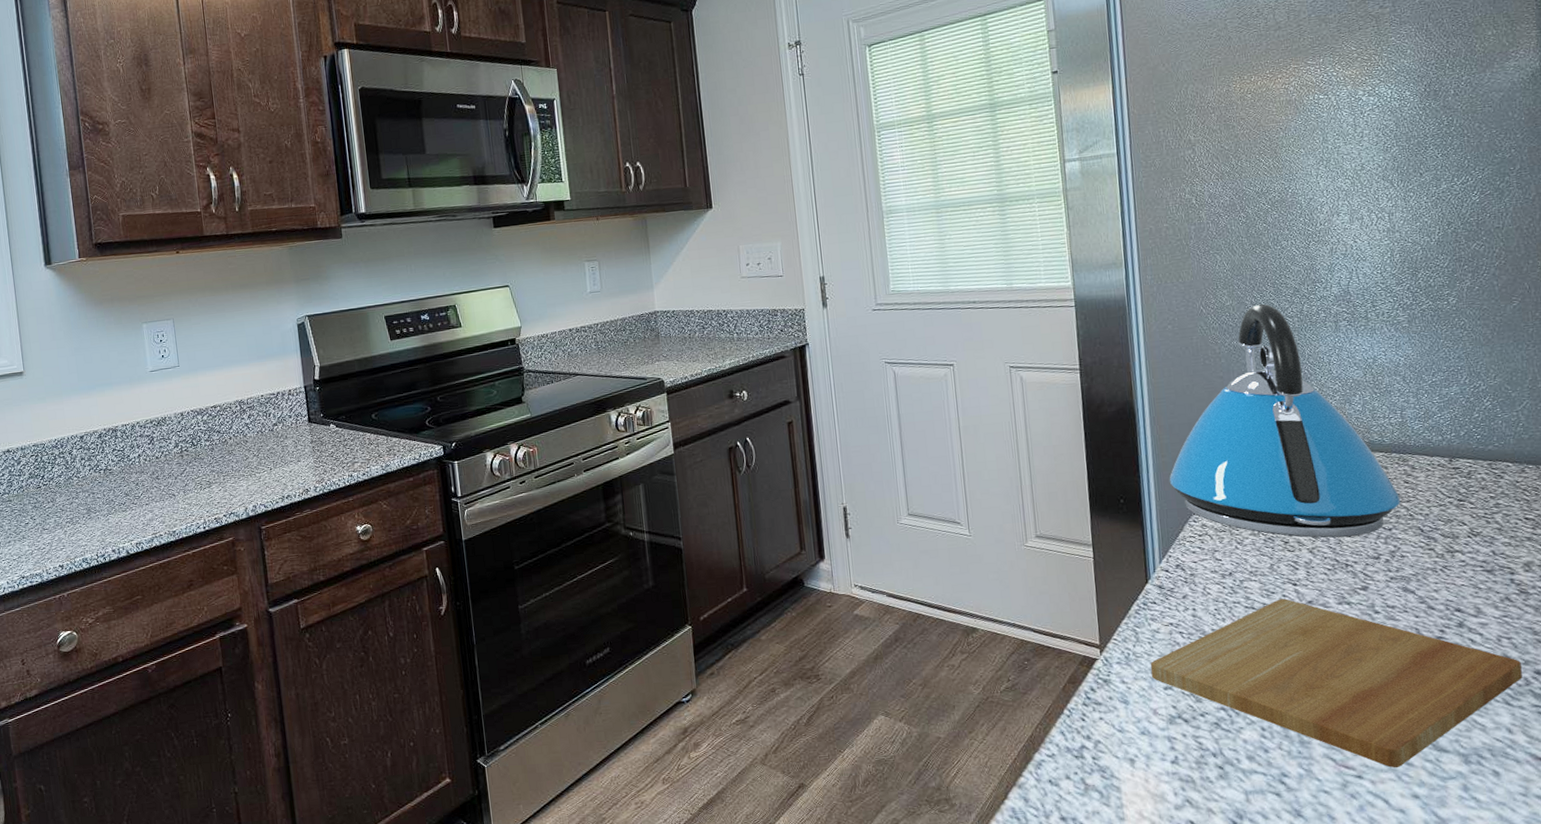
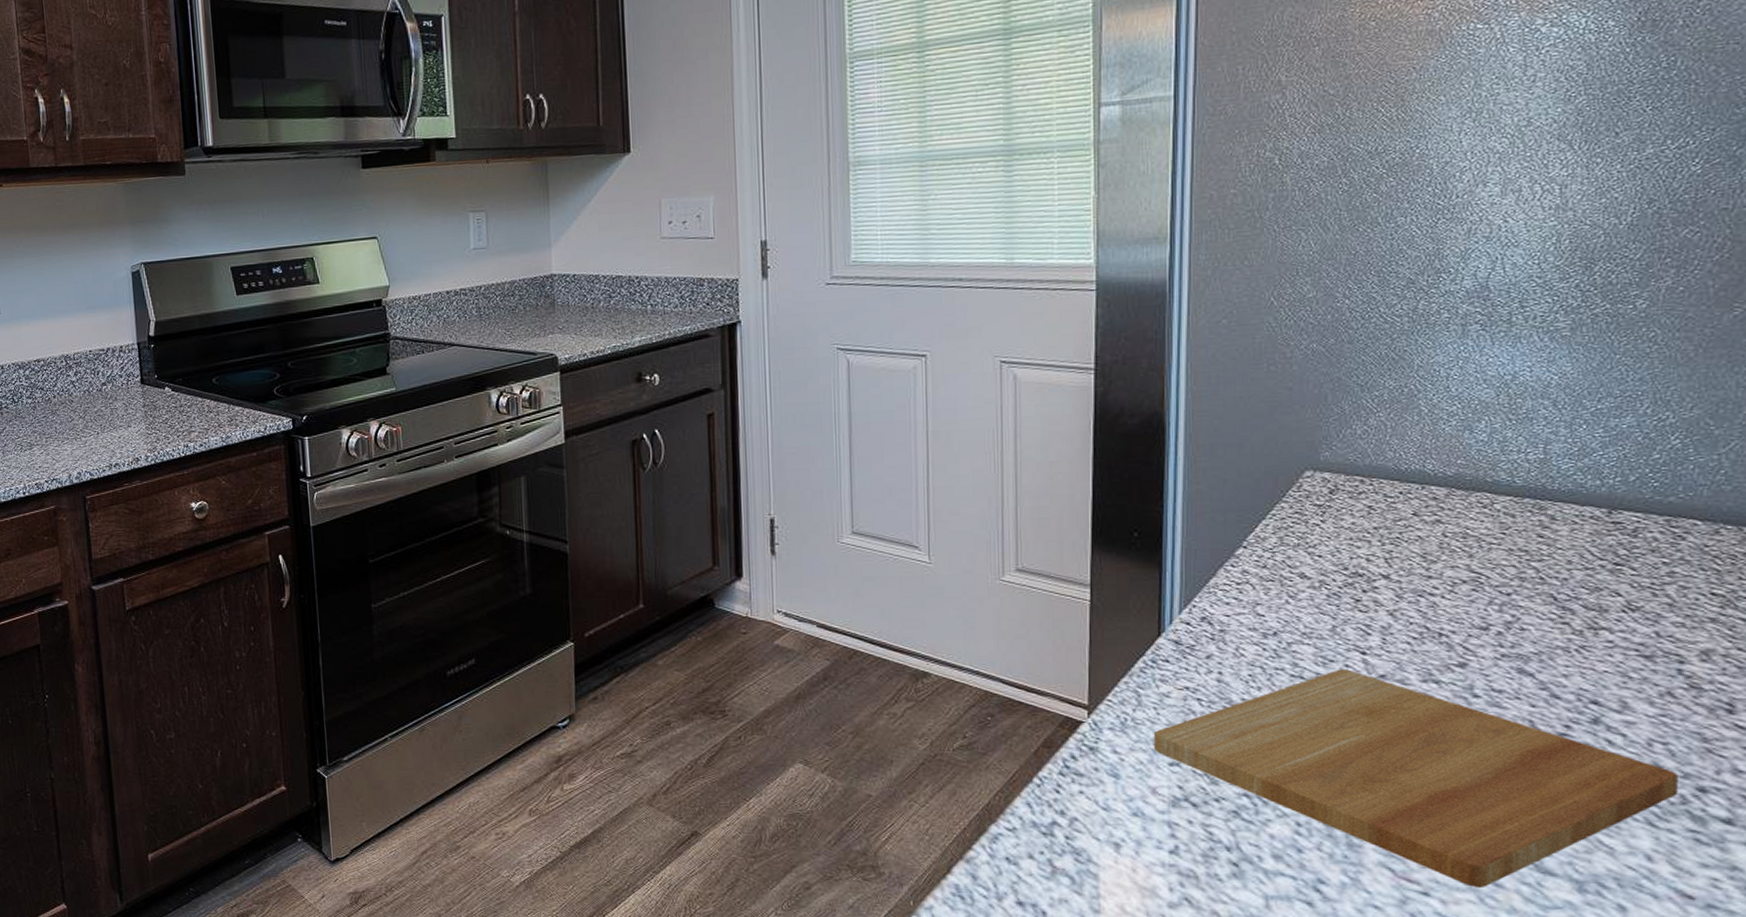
kettle: present [1169,303,1401,538] -> none [1203,297,1529,599]

